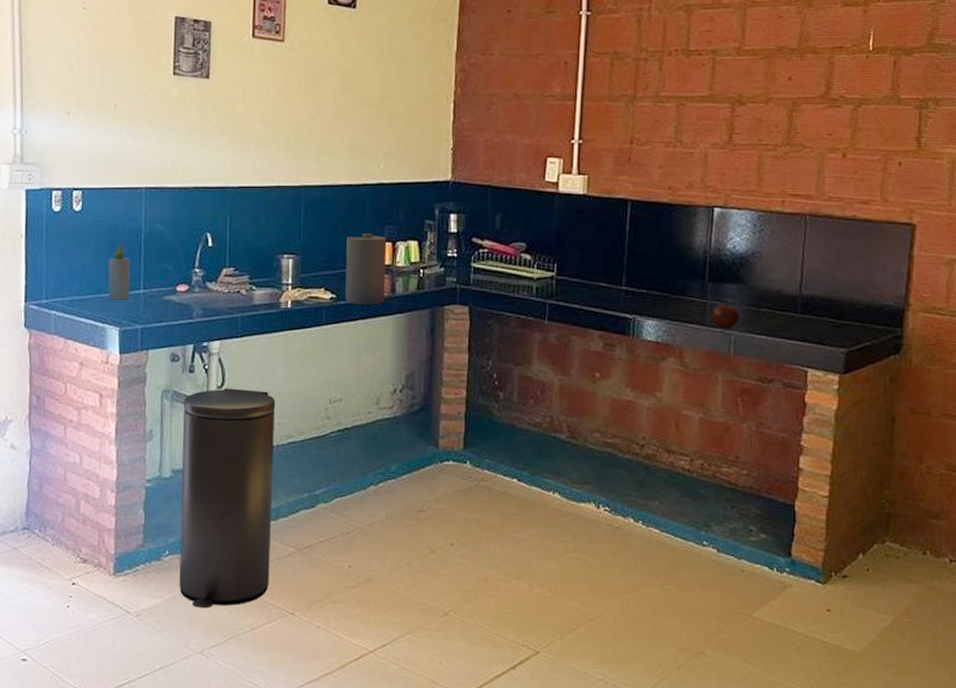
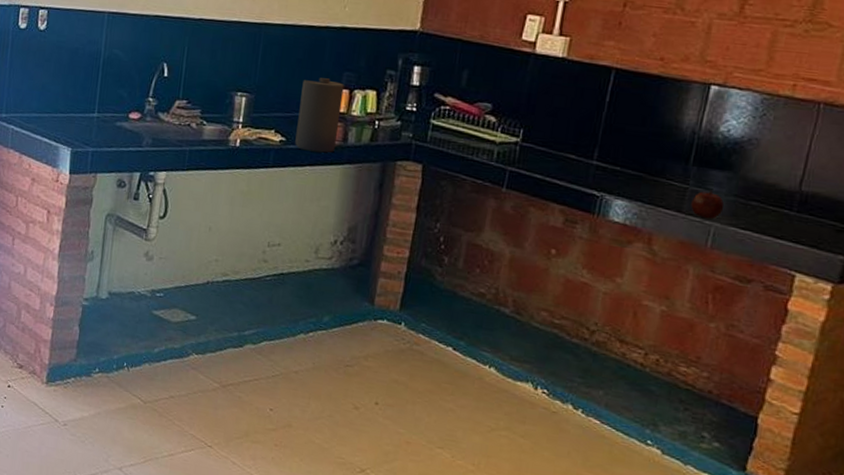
bottle: present [108,241,131,300] -> none [64,64,87,122]
pedal bin: present [179,388,276,609] -> none [105,219,215,430]

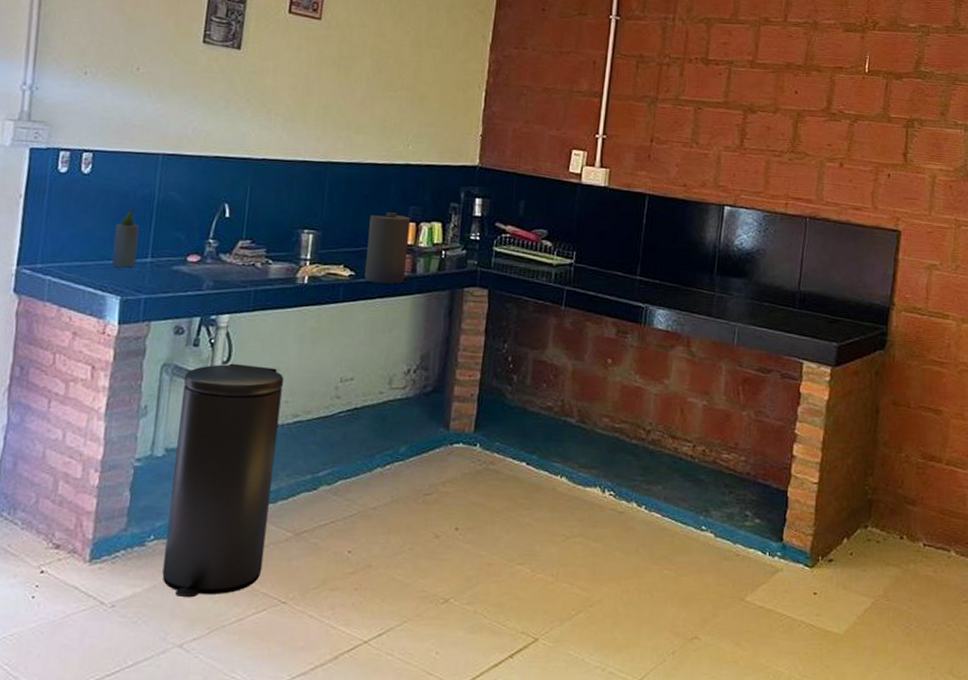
bottle: none [64,64,87,122] -> present [112,207,139,268]
pedal bin: none [105,219,215,430] -> present [162,363,284,598]
fruit: present [691,190,725,220] -> none [718,295,744,321]

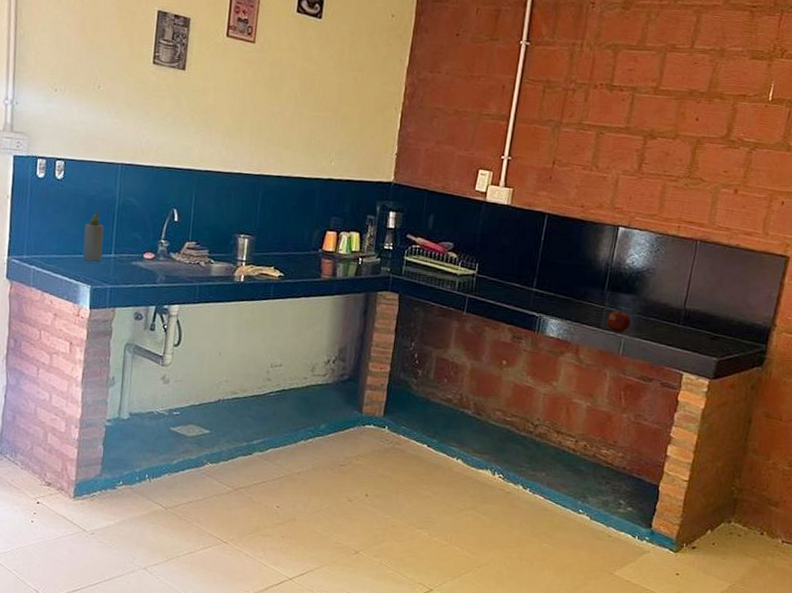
pedal bin: present [162,363,284,598] -> none [130,346,225,533]
paper towel holder: present [364,212,411,285] -> none [292,222,332,286]
fruit: none [718,295,744,321] -> present [607,309,631,333]

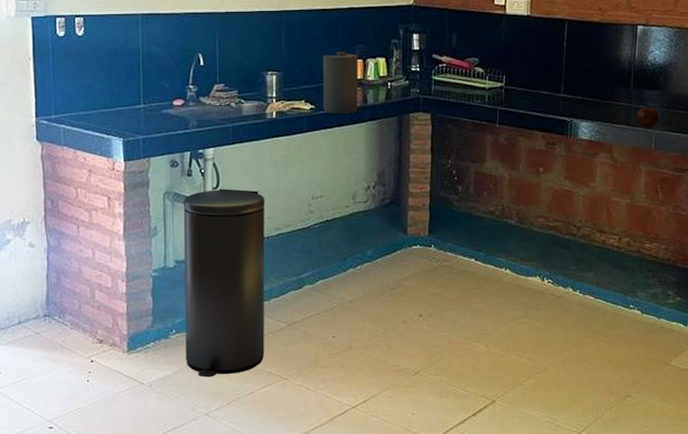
bottle: present [83,210,104,262] -> none [111,62,131,114]
pedal bin: none [130,346,225,533] -> present [183,189,265,378]
paper towel holder: none [292,222,332,286] -> present [323,52,358,114]

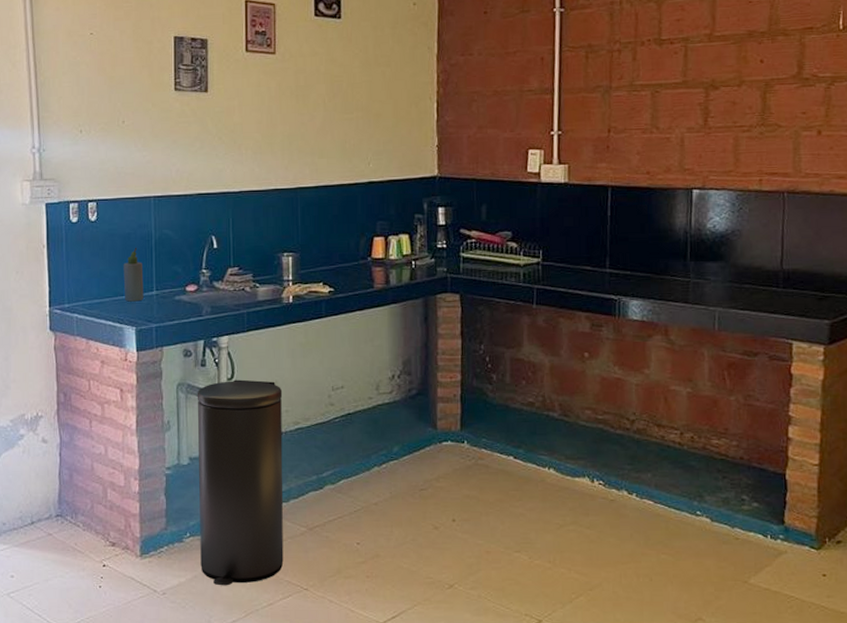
bottle: none [111,62,131,114] -> present [123,247,144,302]
paper towel holder: present [323,52,358,114] -> none [341,229,380,297]
fruit: present [636,105,659,128] -> none [695,280,723,306]

